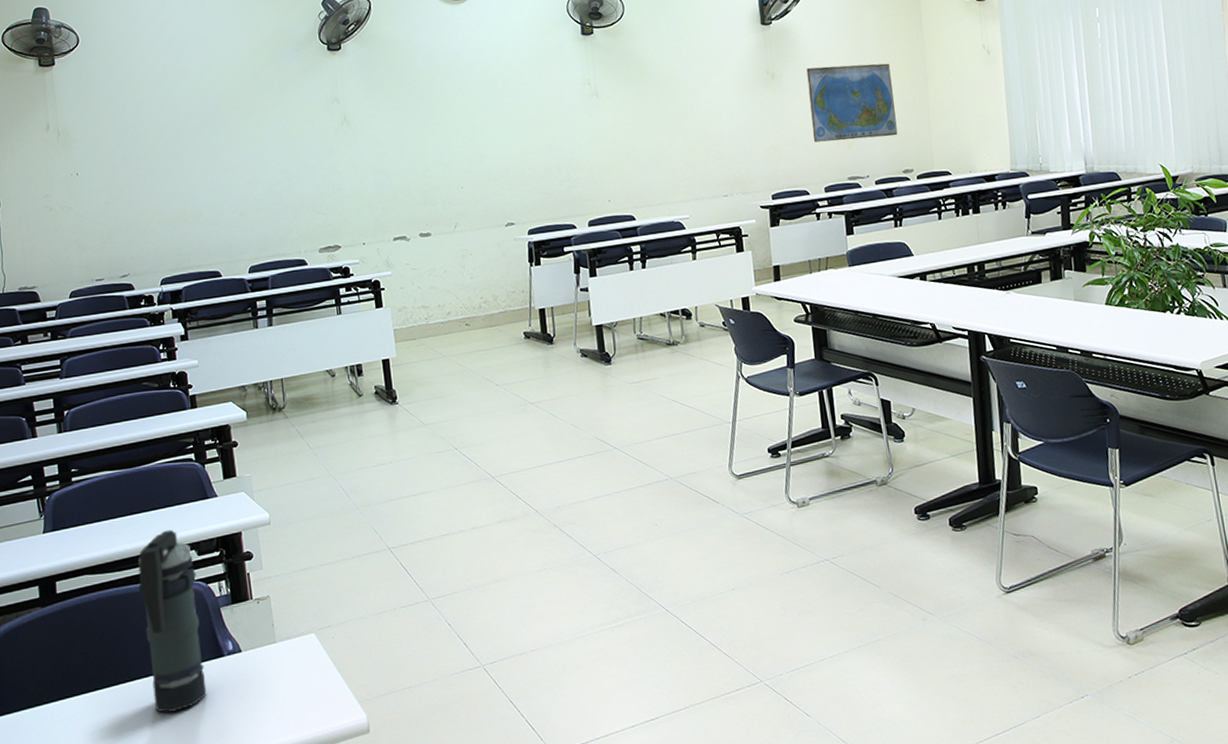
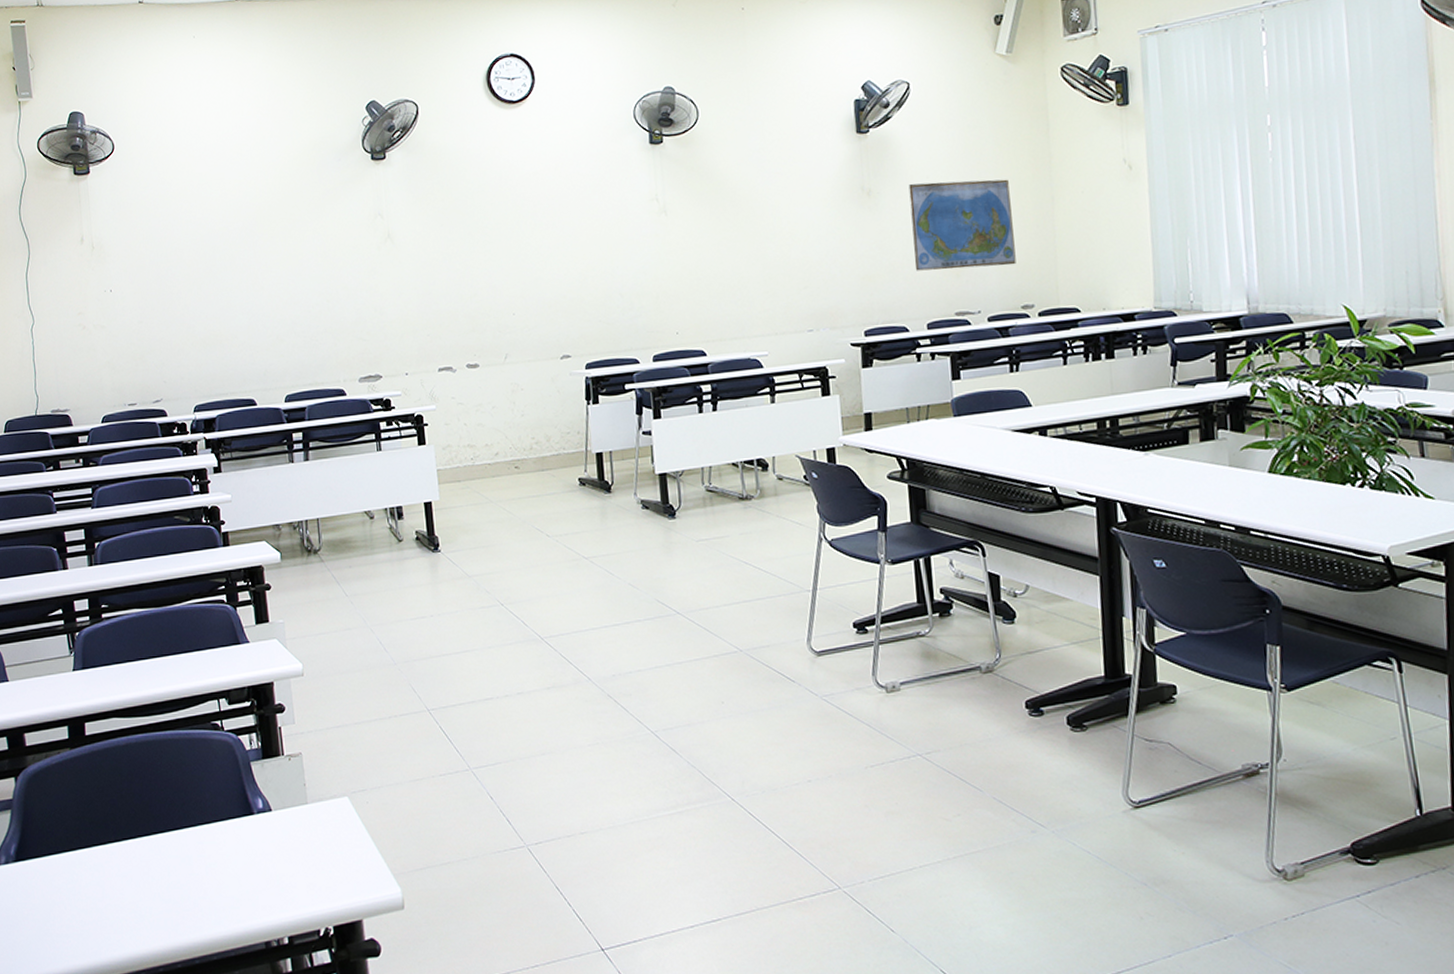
smoke grenade: present [138,529,207,713] -> none [167,675,236,869]

